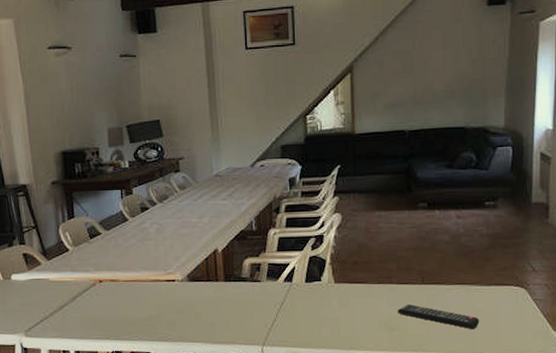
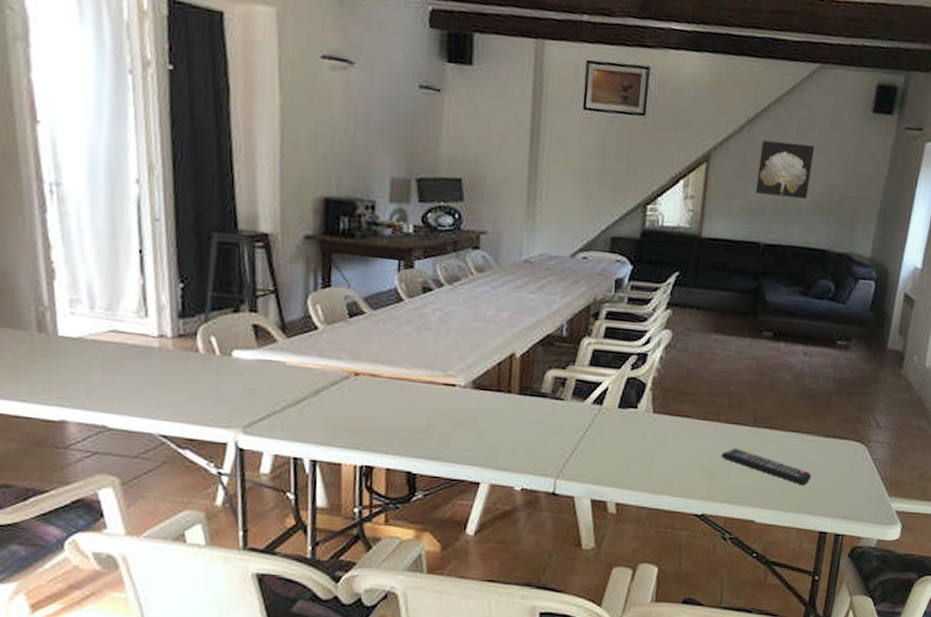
wall art: none [394,42,441,91] -> present [755,140,815,200]

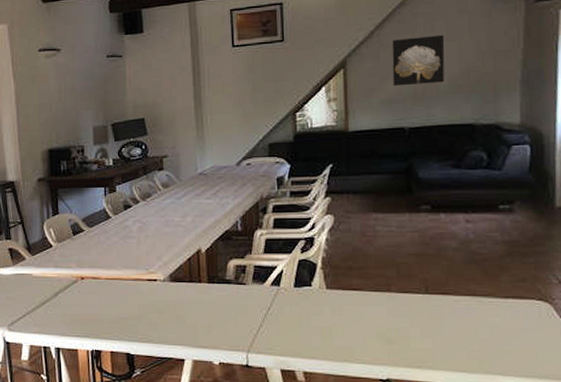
remote control: present [721,448,812,486] -> none [398,315,495,347]

